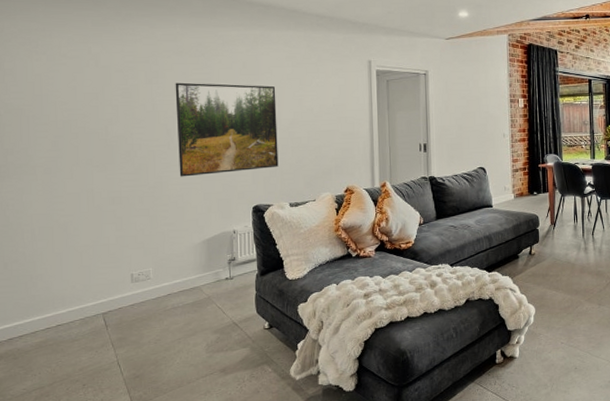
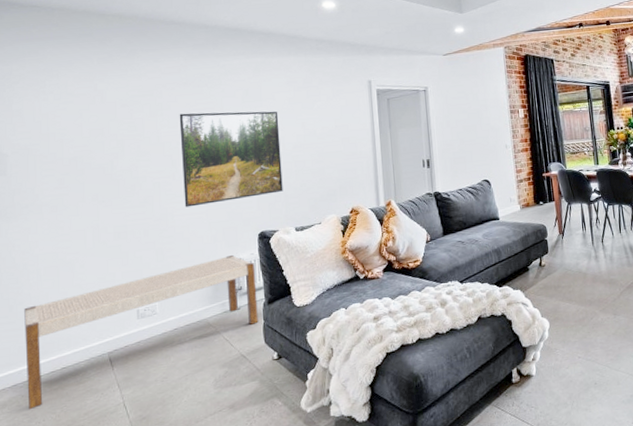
bench: none [19,226,251,362] -> present [24,254,259,409]

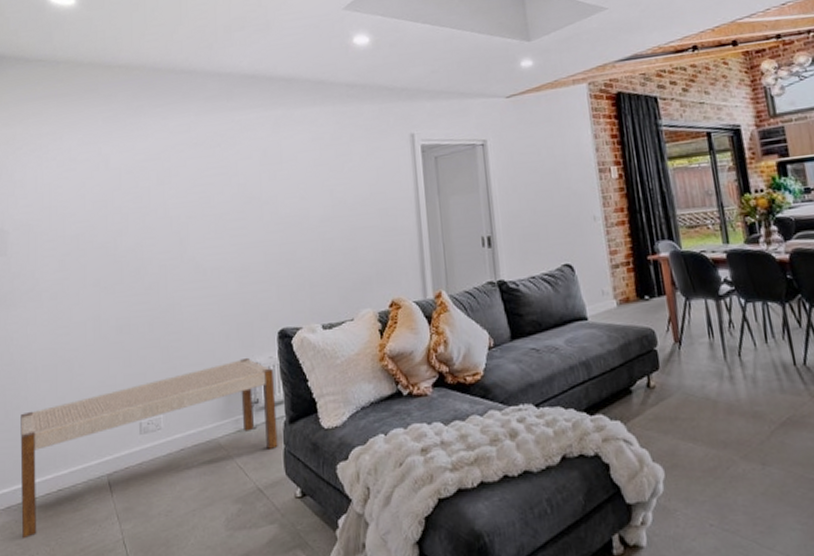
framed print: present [179,111,283,207] -> none [188,175,308,296]

